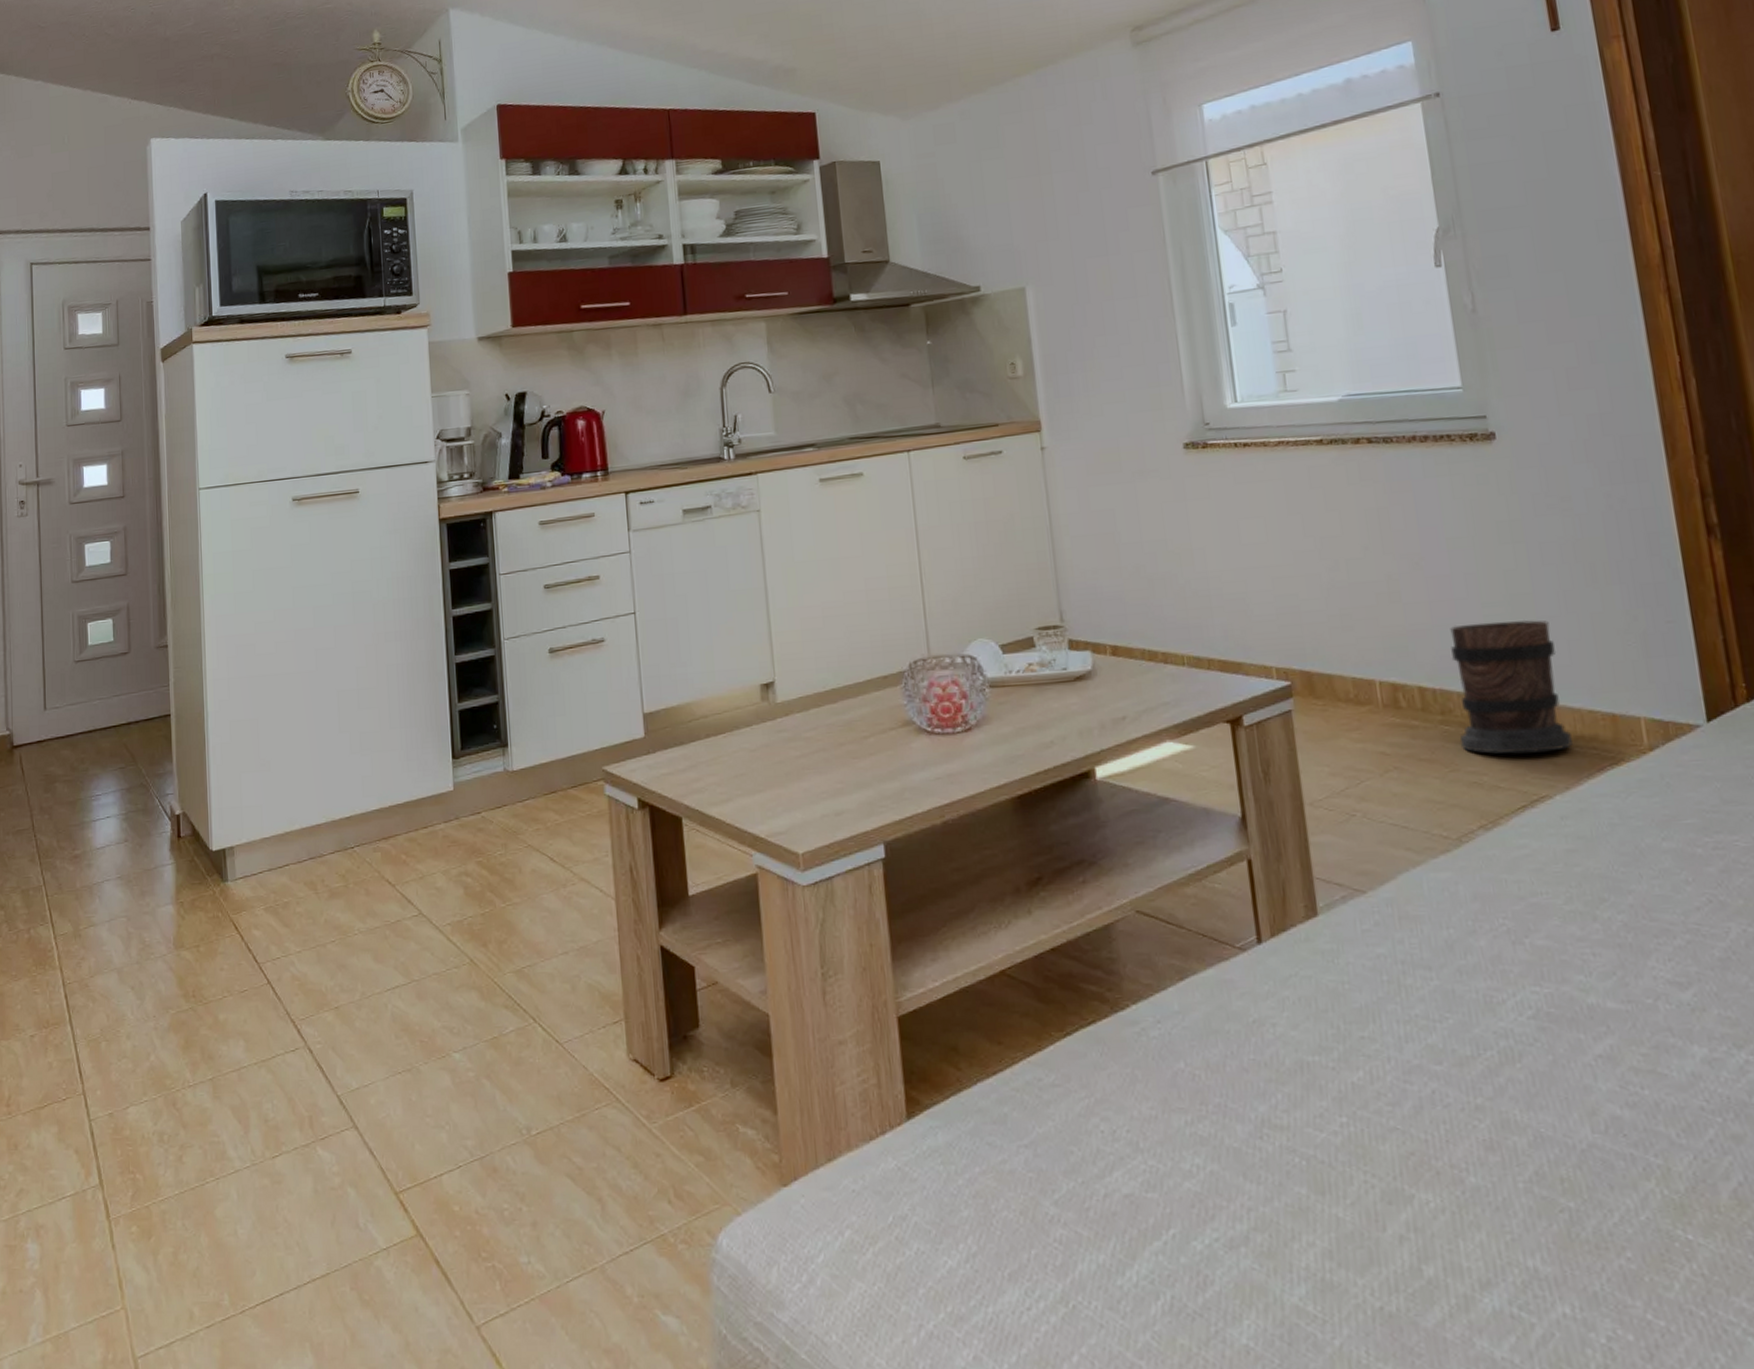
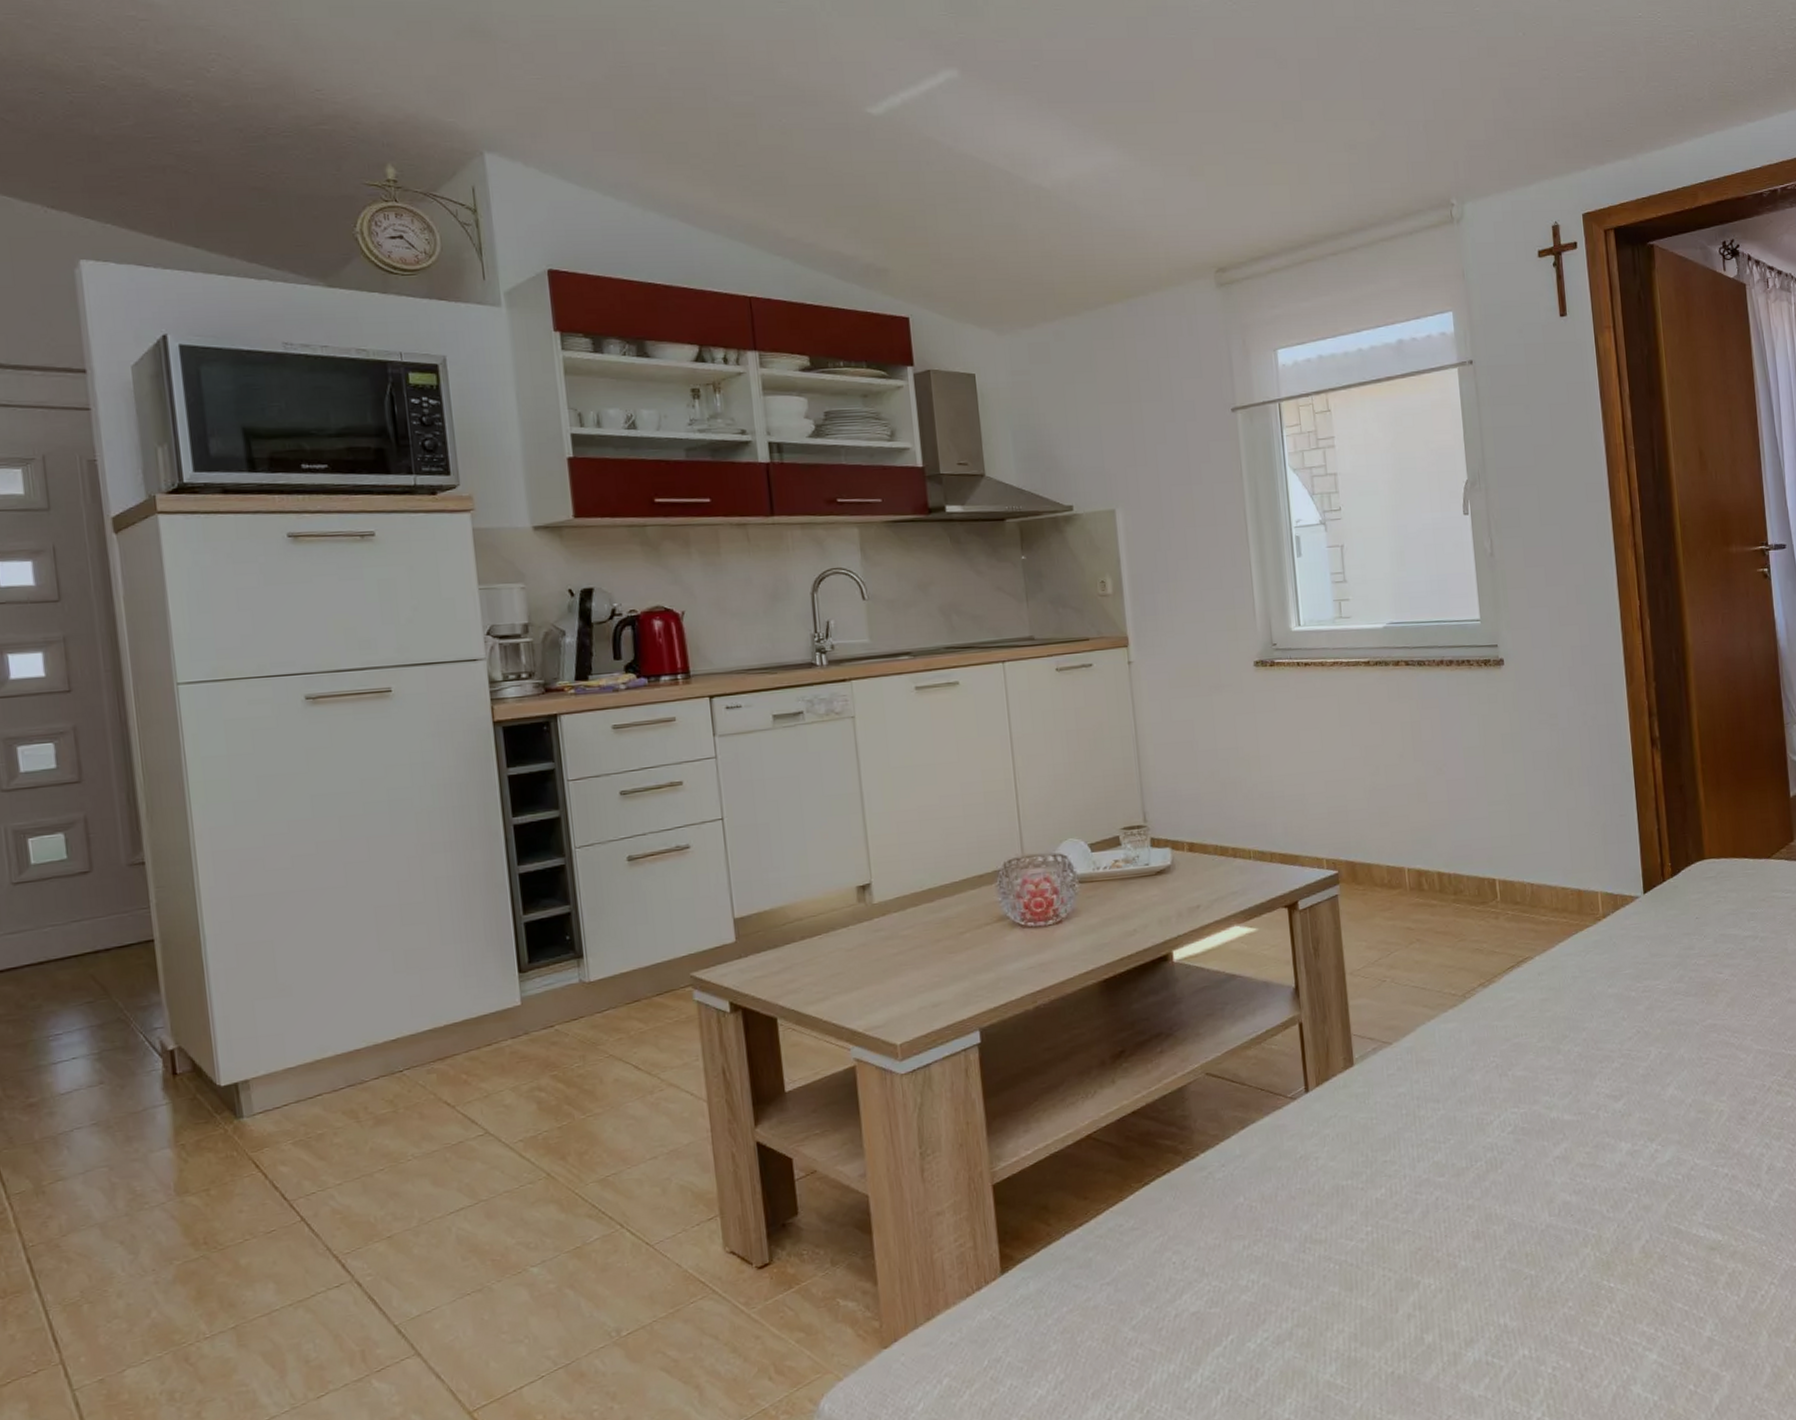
wooden barrel: present [1450,620,1573,754] -> none [1463,815,1549,925]

